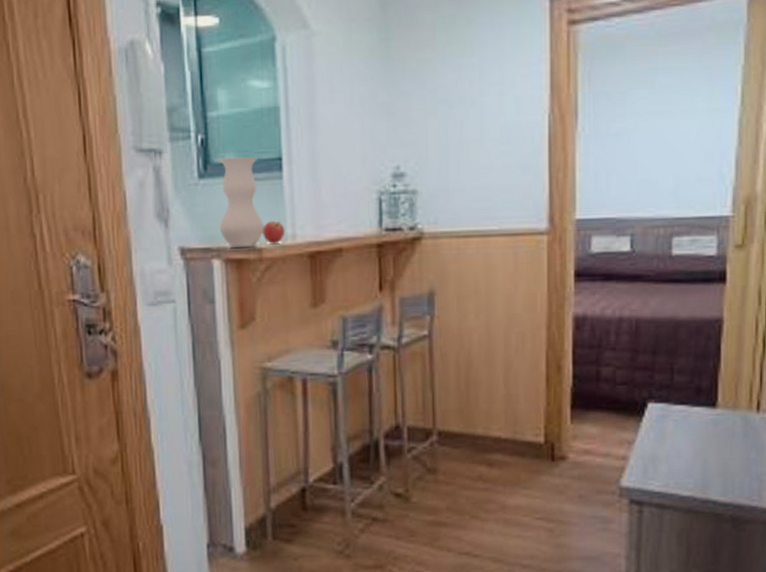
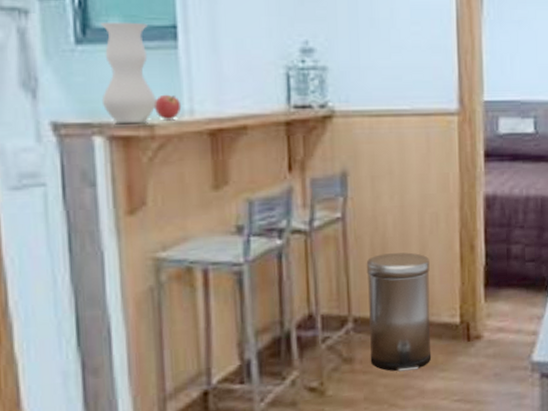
pedal bin: none [451,371,514,487] -> present [366,252,431,373]

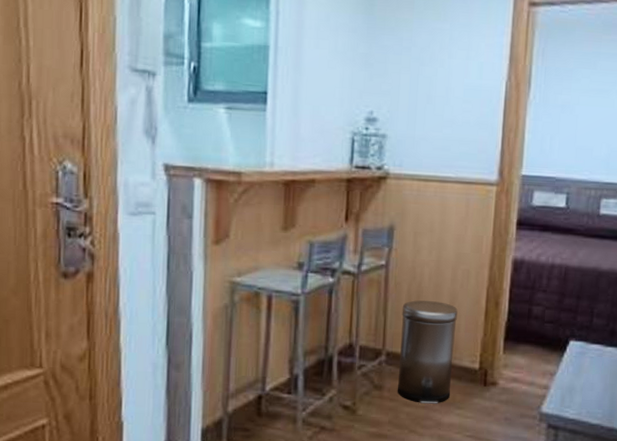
vase: present [100,22,156,124] -> none [203,85,245,171]
fruit: present [153,94,182,119] -> none [242,148,265,169]

